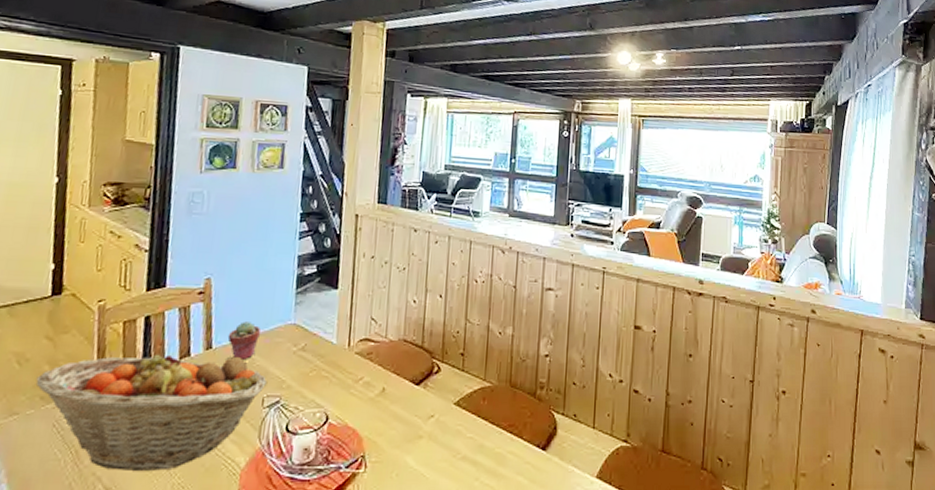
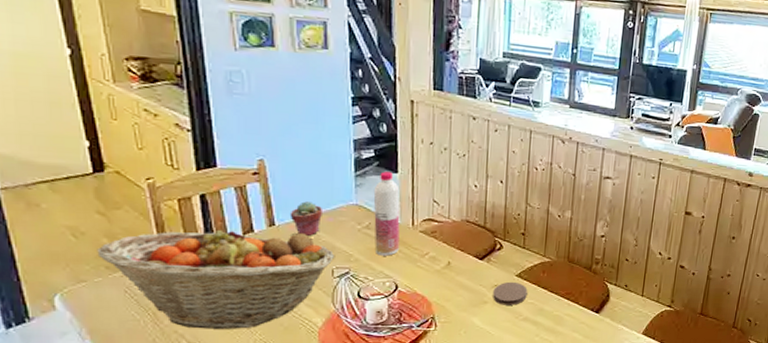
beverage bottle: none [308,288,339,382] -> present [373,172,400,256]
coaster: none [429,411,467,441] -> present [493,281,528,305]

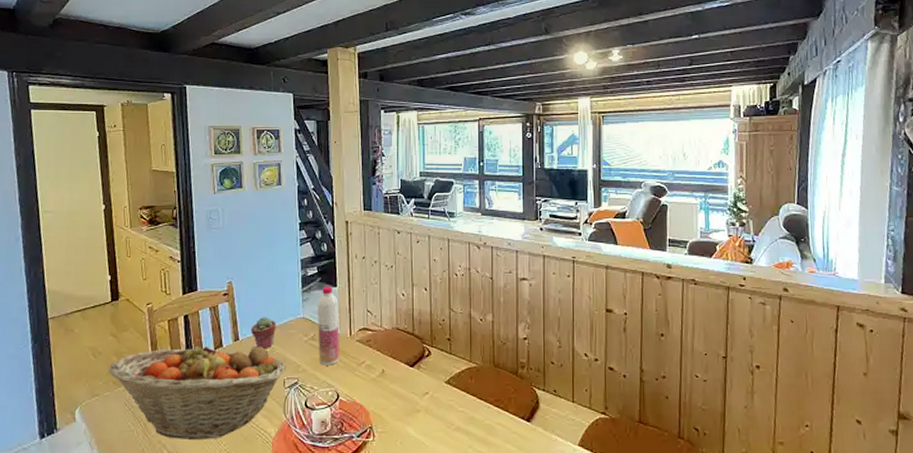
coaster: present [493,281,528,305] -> none [425,388,457,414]

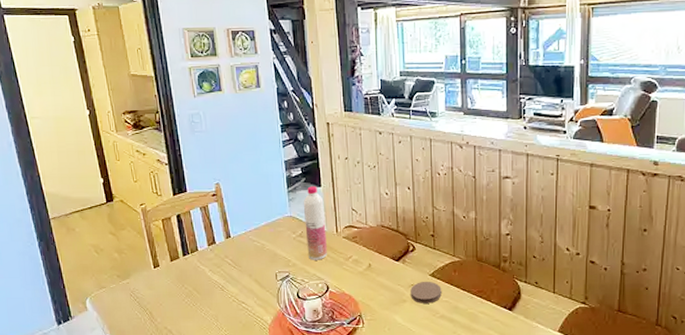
fruit basket: present [108,343,286,439] -> none [111,240,277,326]
potted succulent: present [250,317,277,350] -> none [240,216,266,246]
coaster: none [425,388,457,414] -> present [410,281,442,303]

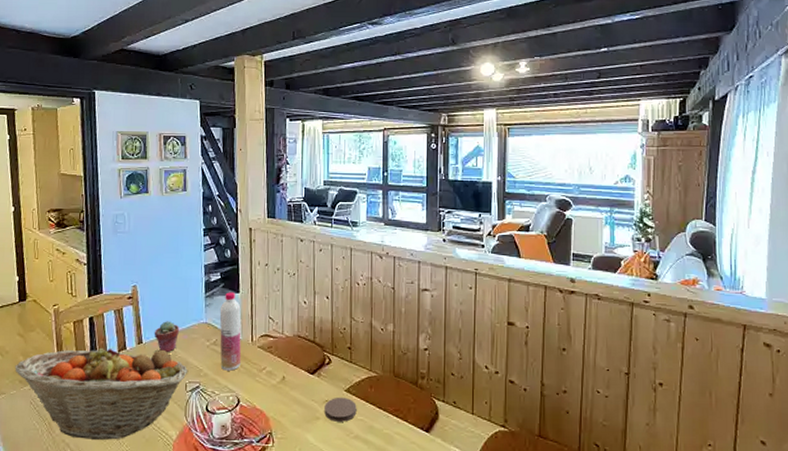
fruit basket: none [111,240,277,326] -> present [15,345,188,440]
potted succulent: none [240,216,266,246] -> present [154,321,180,353]

